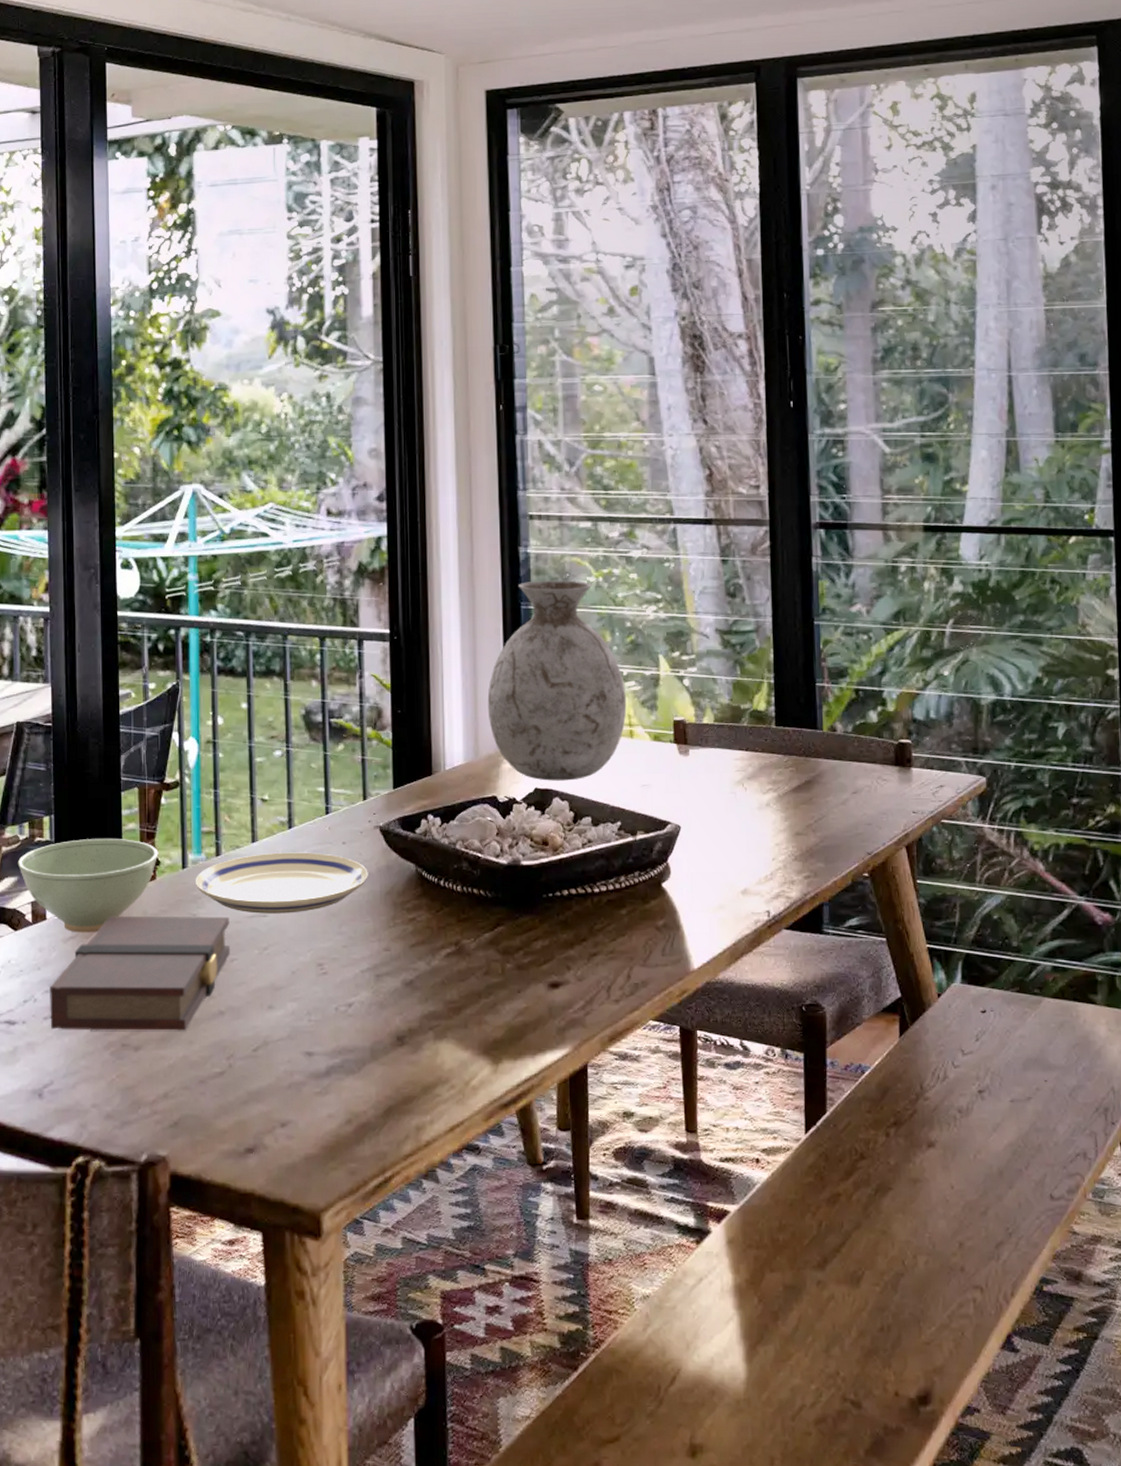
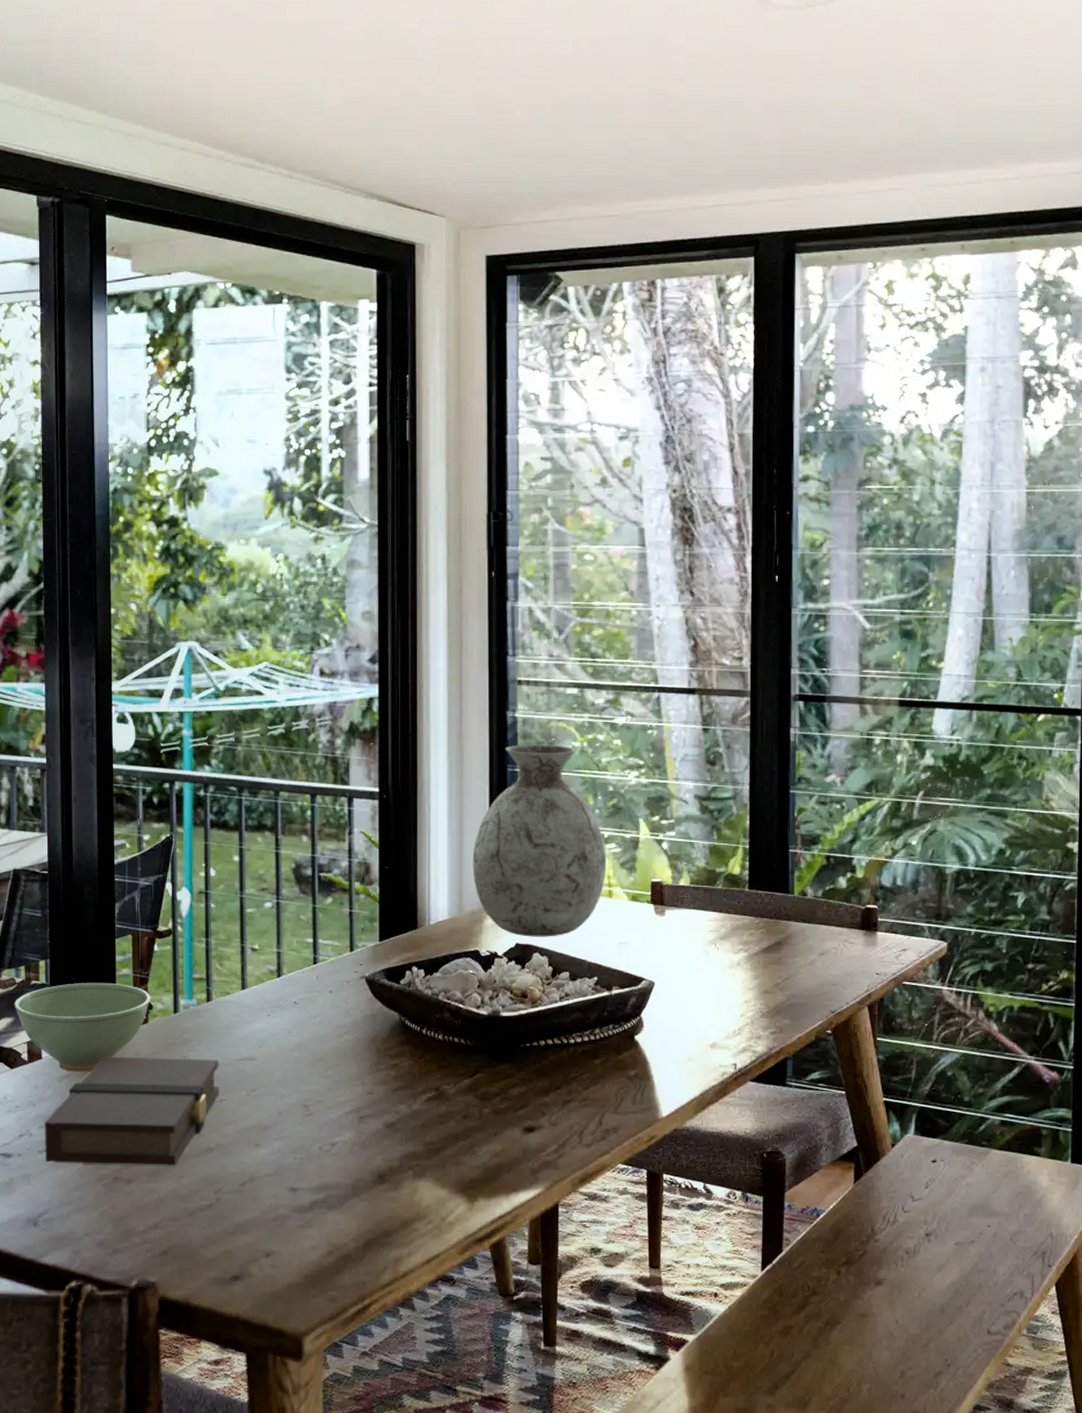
plate: present [196,852,368,914] -> none [187,999,354,1057]

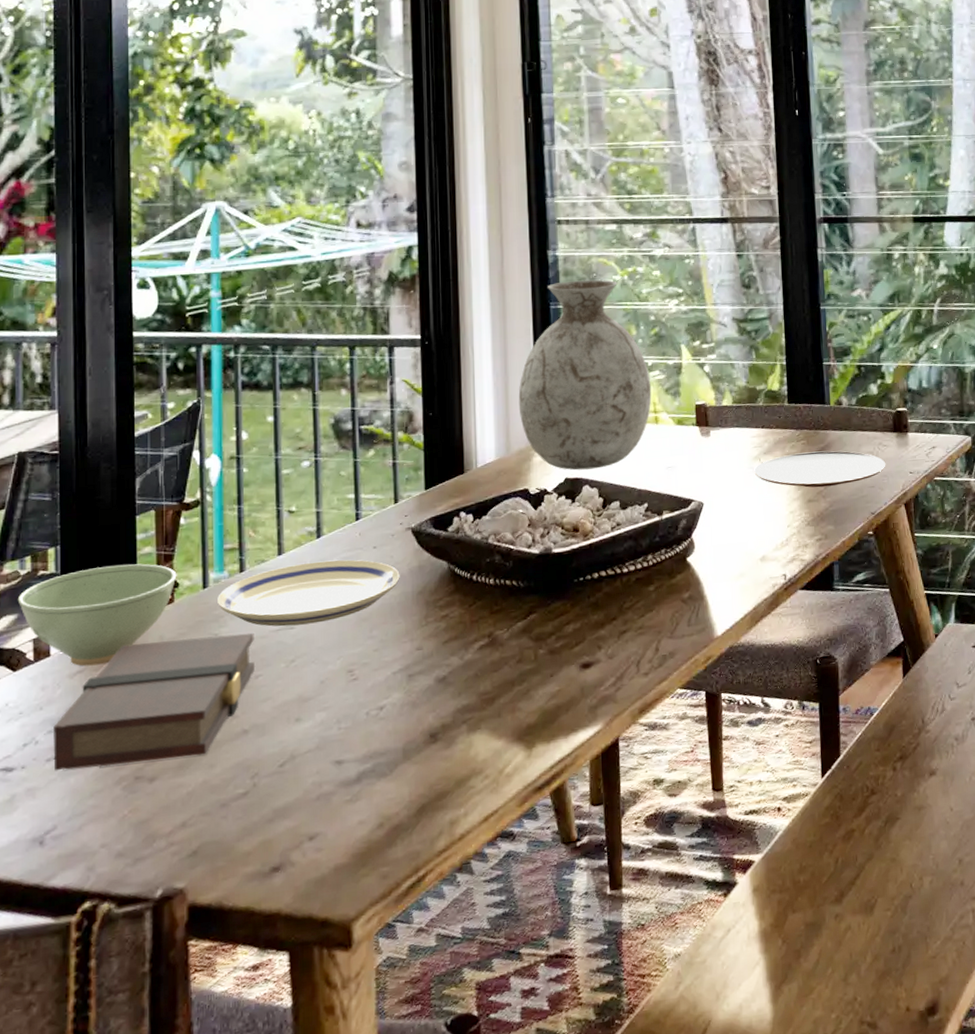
plate: none [187,999,354,1057] -> present [218,559,400,627]
plate: none [709,942,851,980] -> present [754,450,886,488]

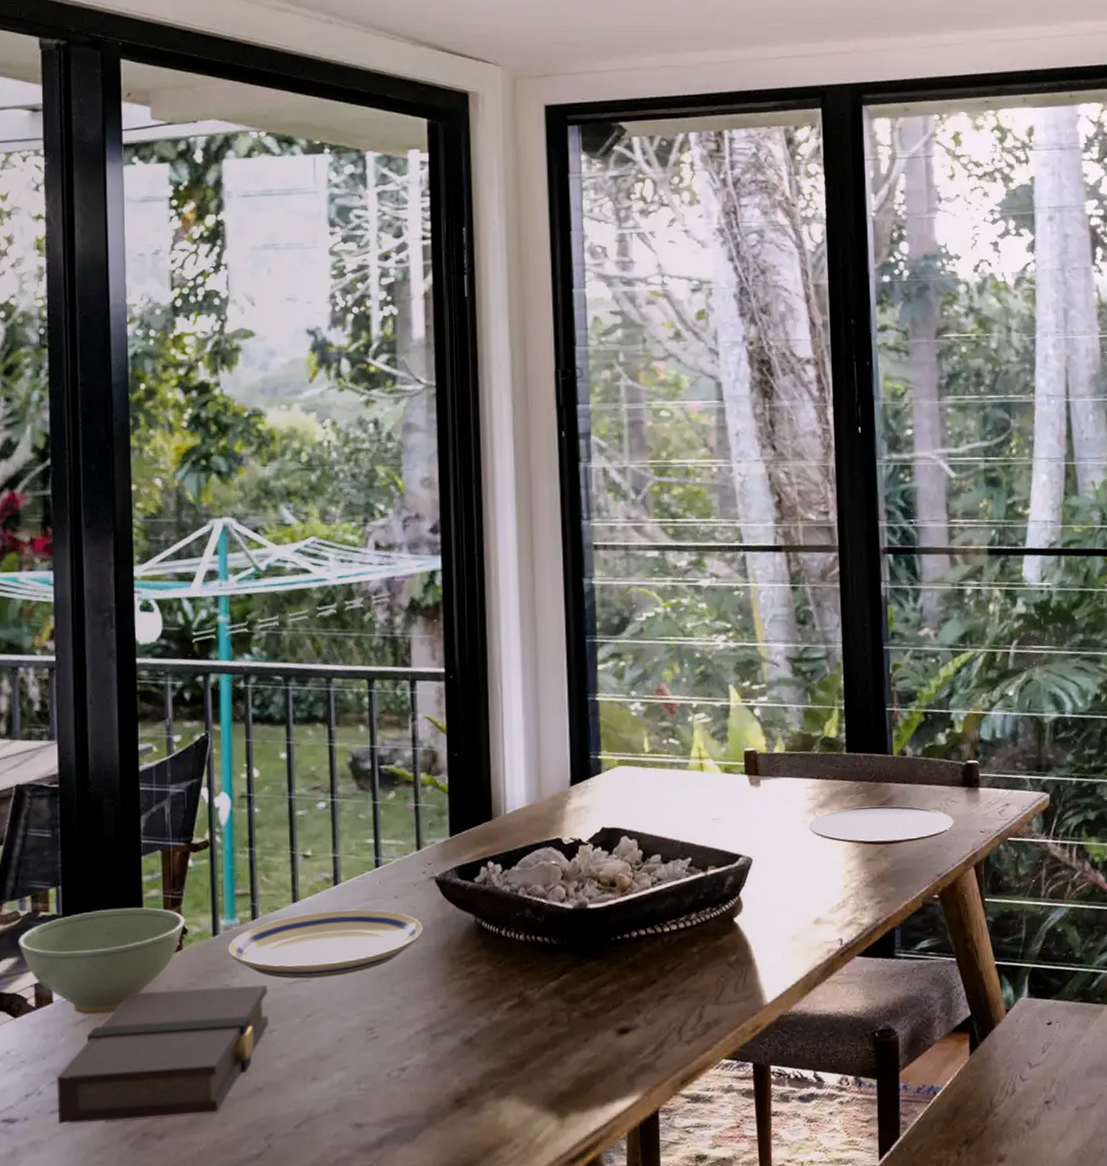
vase: present [518,279,652,470] -> none [551,611,697,820]

